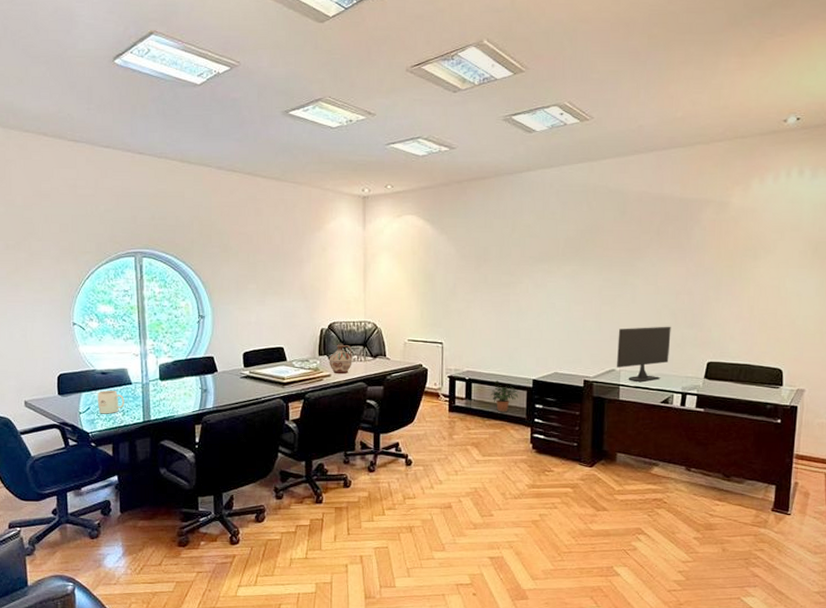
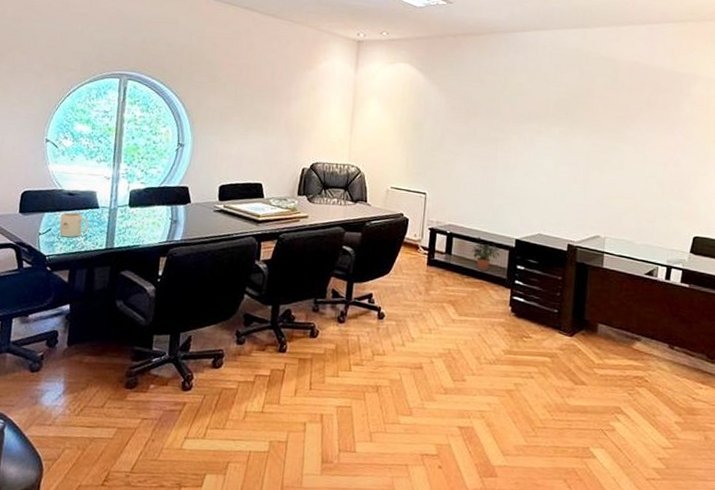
ceramic jug: present [329,343,352,375] -> none [307,184,333,217]
computer monitor: present [617,326,671,383] -> none [602,194,658,252]

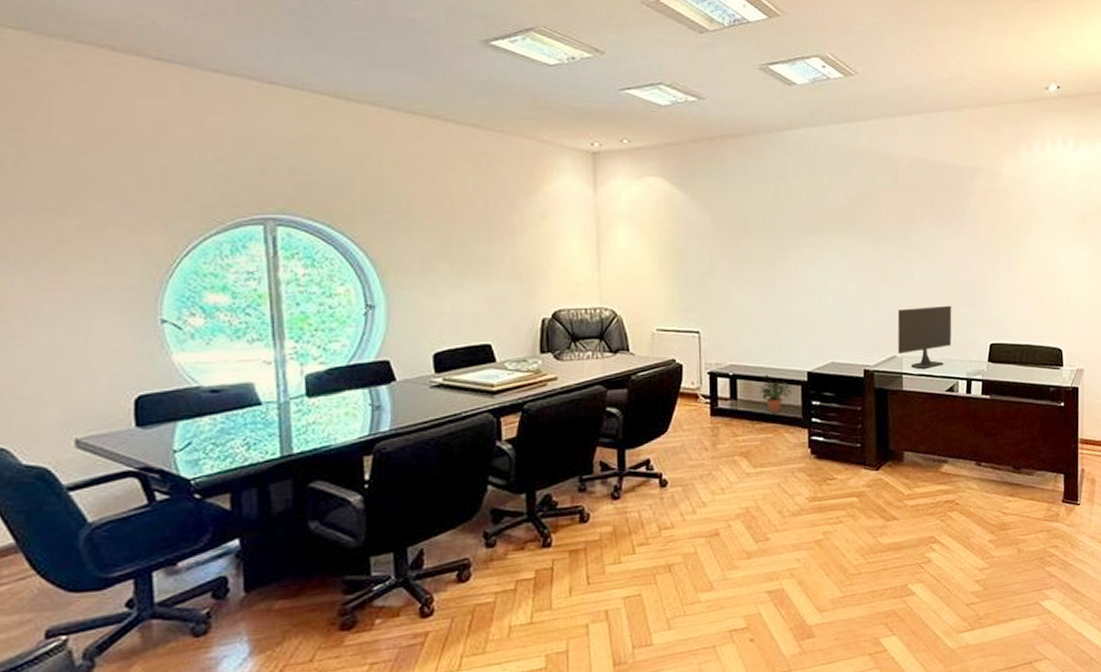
mug: present [59,212,89,238] -> none [204,414,250,451]
computer monitor: none [602,194,658,252] -> present [897,305,952,370]

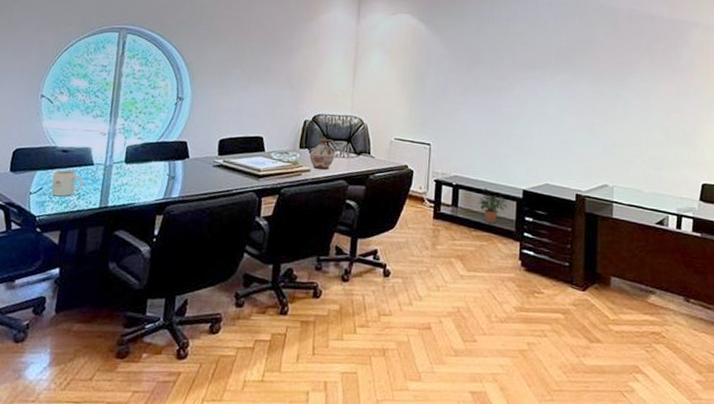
mug: none [204,414,250,451] -> present [51,170,83,197]
ceramic jug: none [554,336,586,377] -> present [309,136,335,171]
computer monitor: present [897,305,952,370] -> none [610,142,664,201]

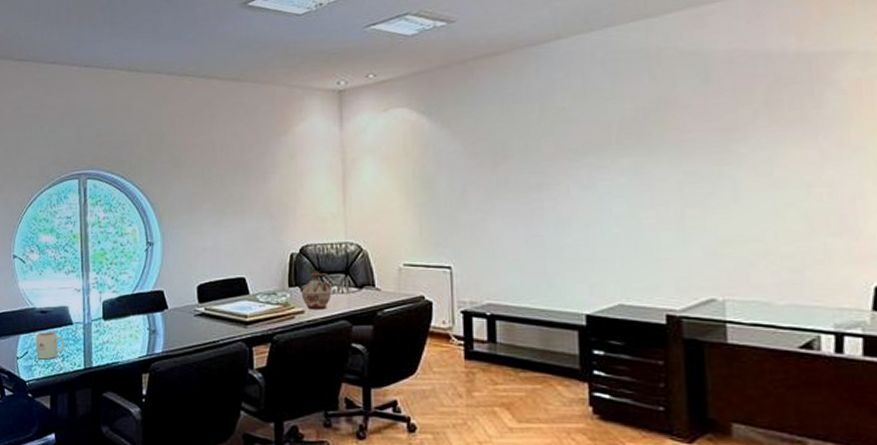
potted plant: present [478,188,508,223] -> none [524,316,567,360]

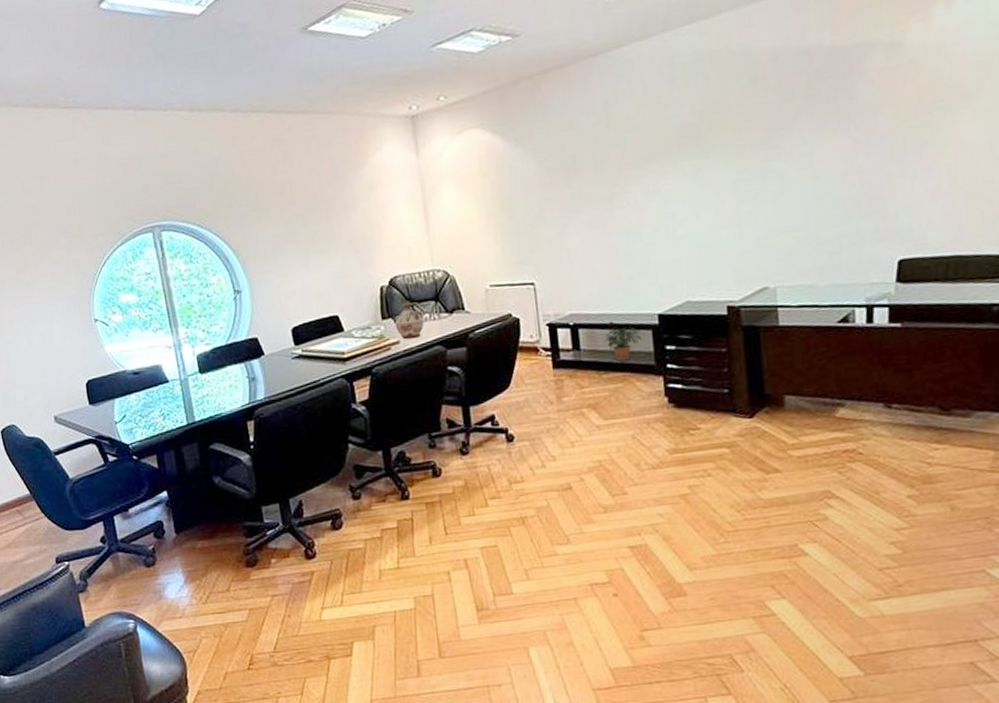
mug: present [35,331,65,360] -> none [132,391,164,421]
potted plant: none [524,316,567,360] -> present [605,321,643,361]

